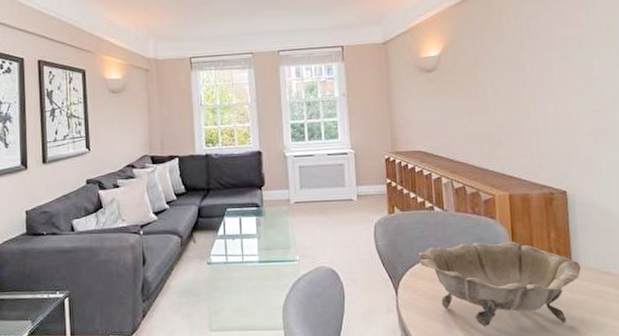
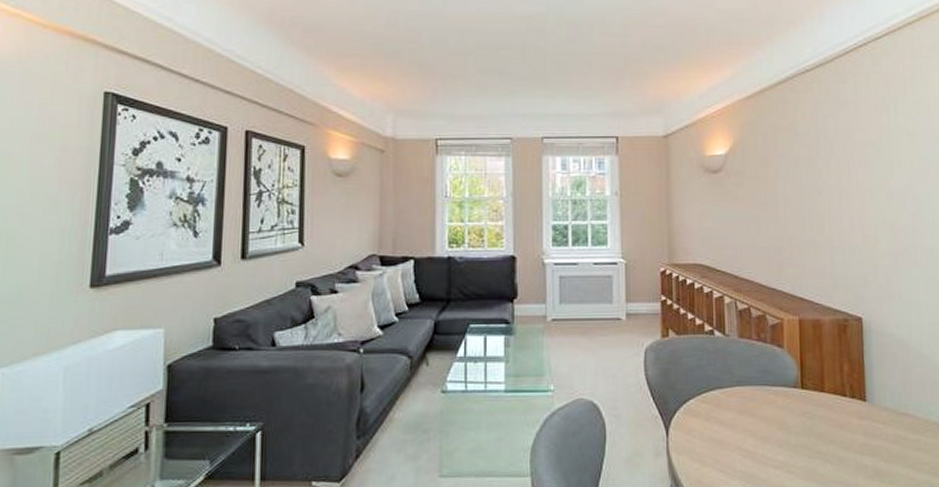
decorative bowl: present [418,241,581,327] -> none [695,374,876,476]

